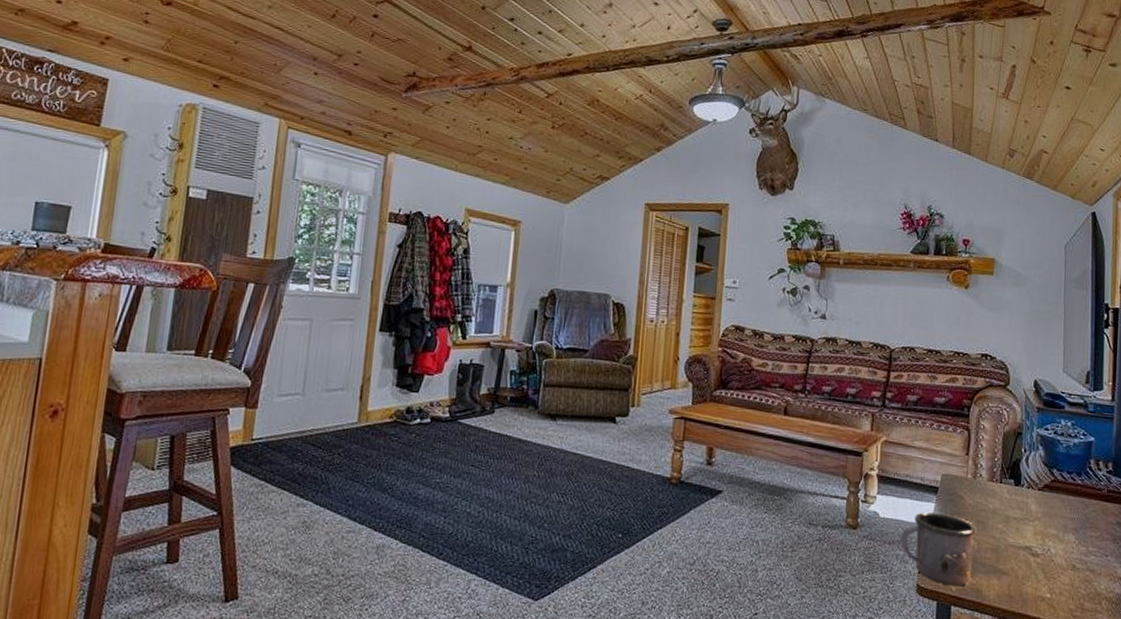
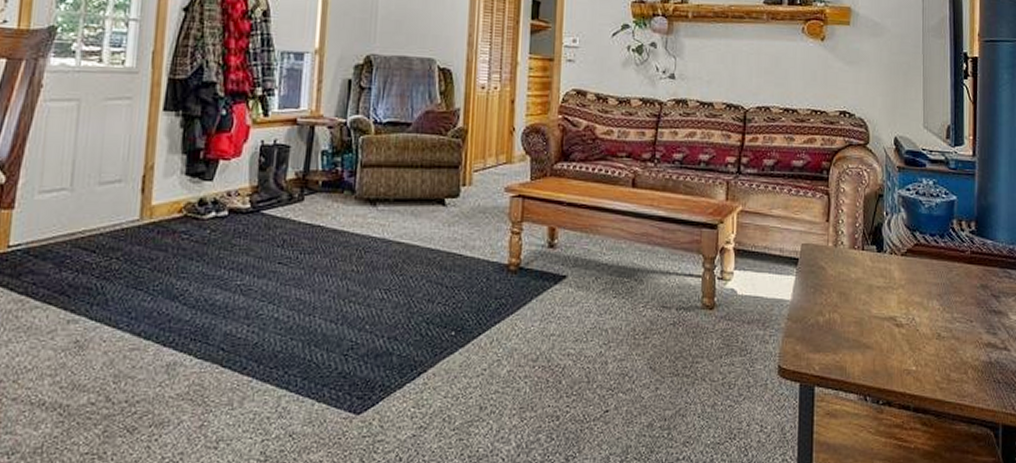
mug: present [900,512,975,586] -> none [760,286,838,365]

